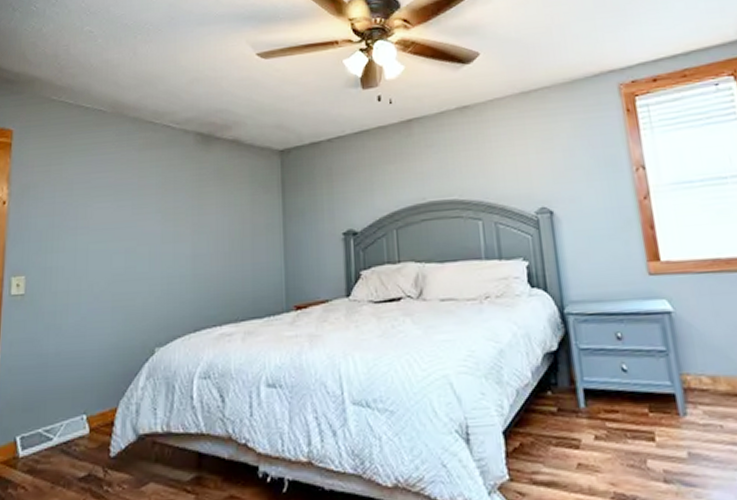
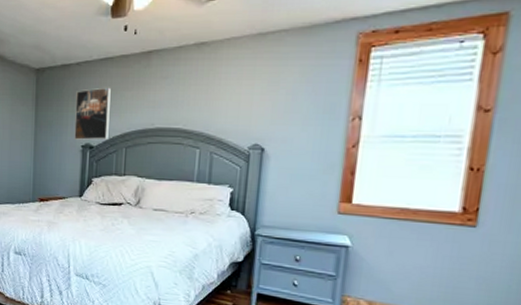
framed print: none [330,162,374,227] -> present [74,87,111,140]

